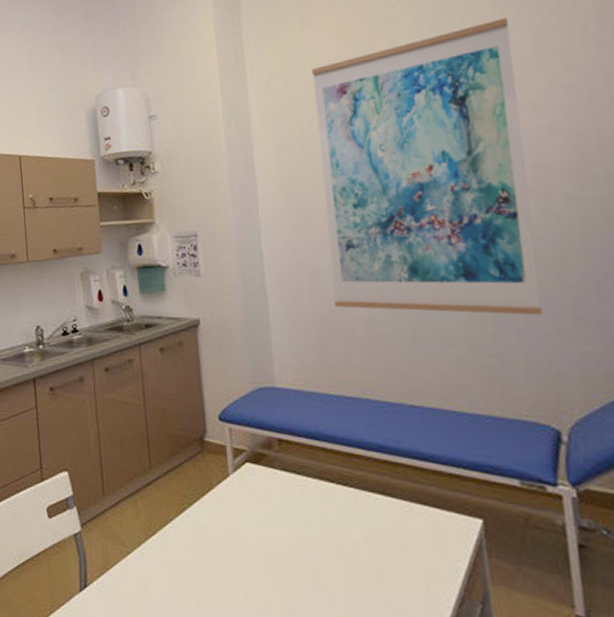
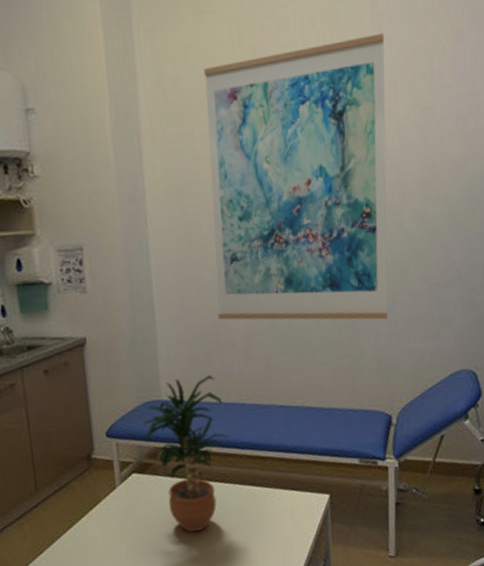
potted plant: none [256,364,352,540] -> present [143,375,229,533]

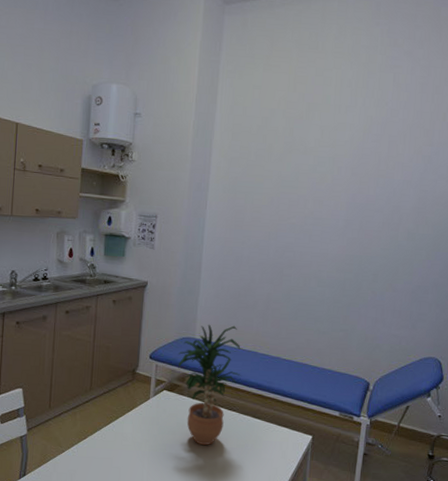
wall art: present [203,33,388,320] -> none [248,98,401,307]

